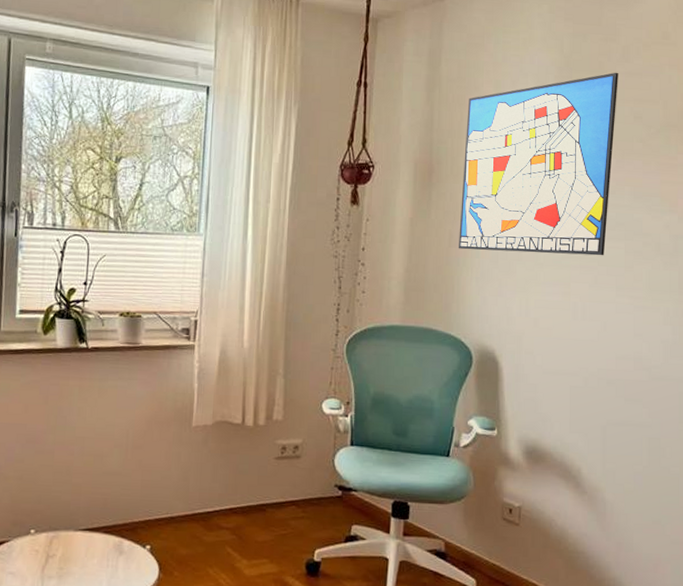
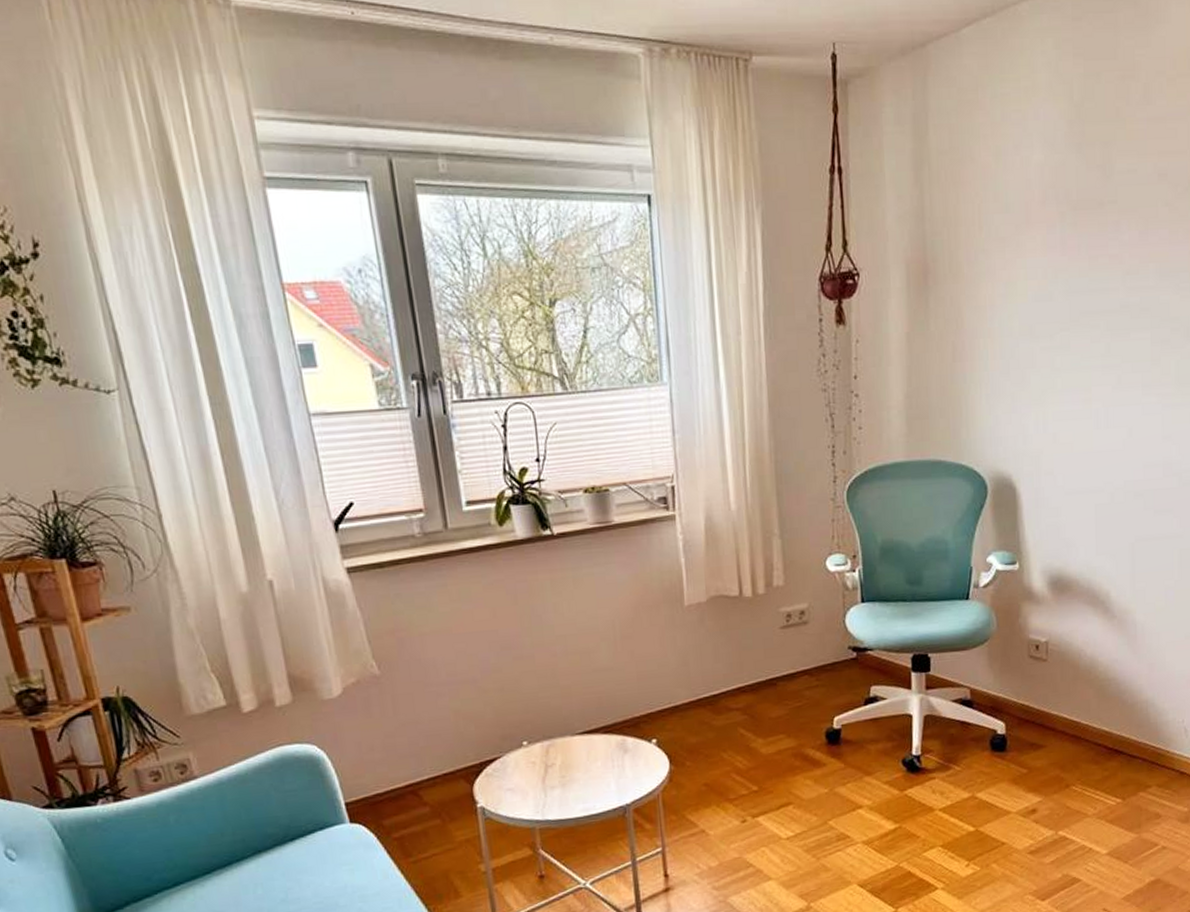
wall art: present [458,72,618,256] -> none [963,119,1139,363]

